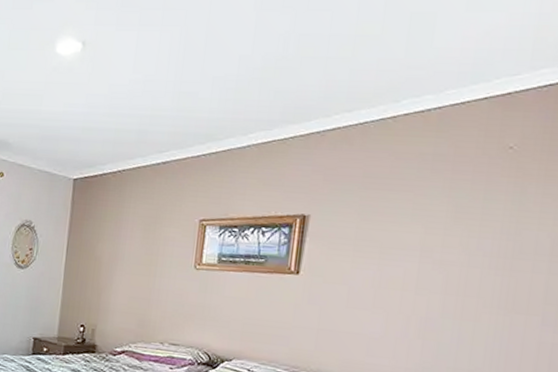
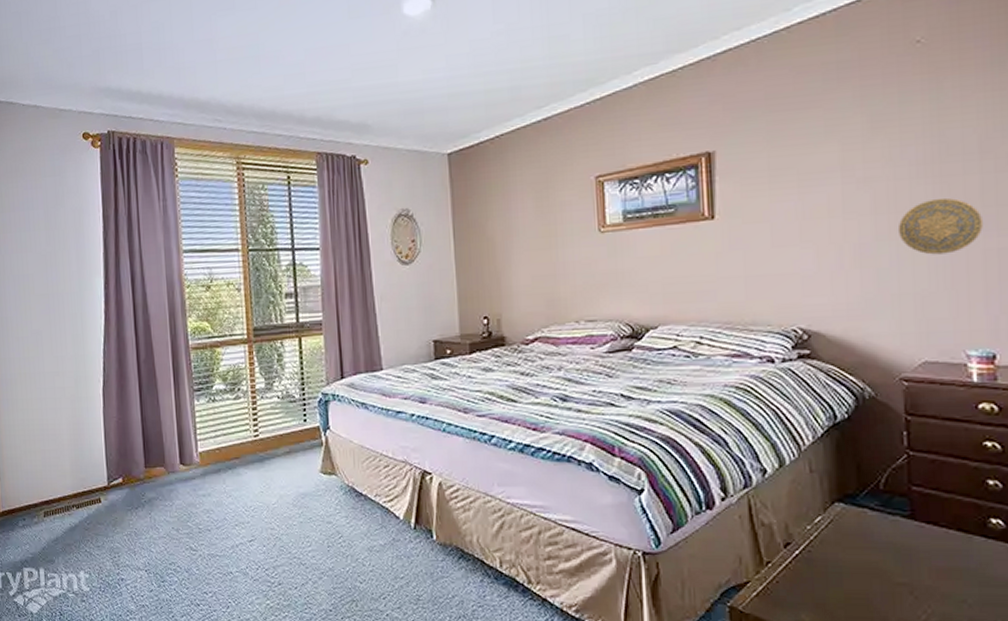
decorative plate: none [462,289,543,341] -> present [897,197,983,255]

